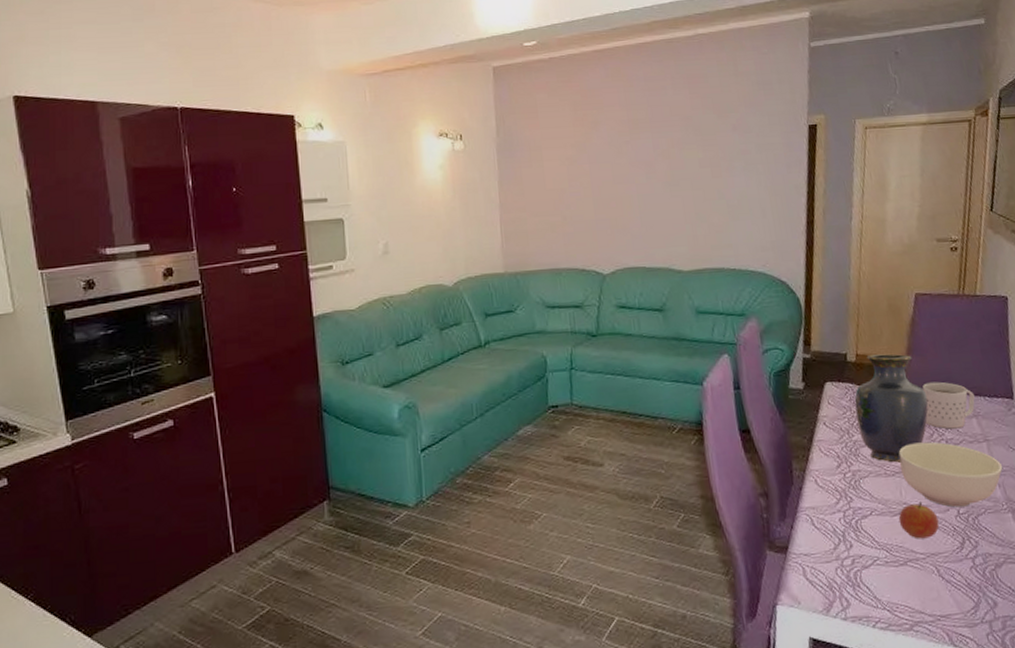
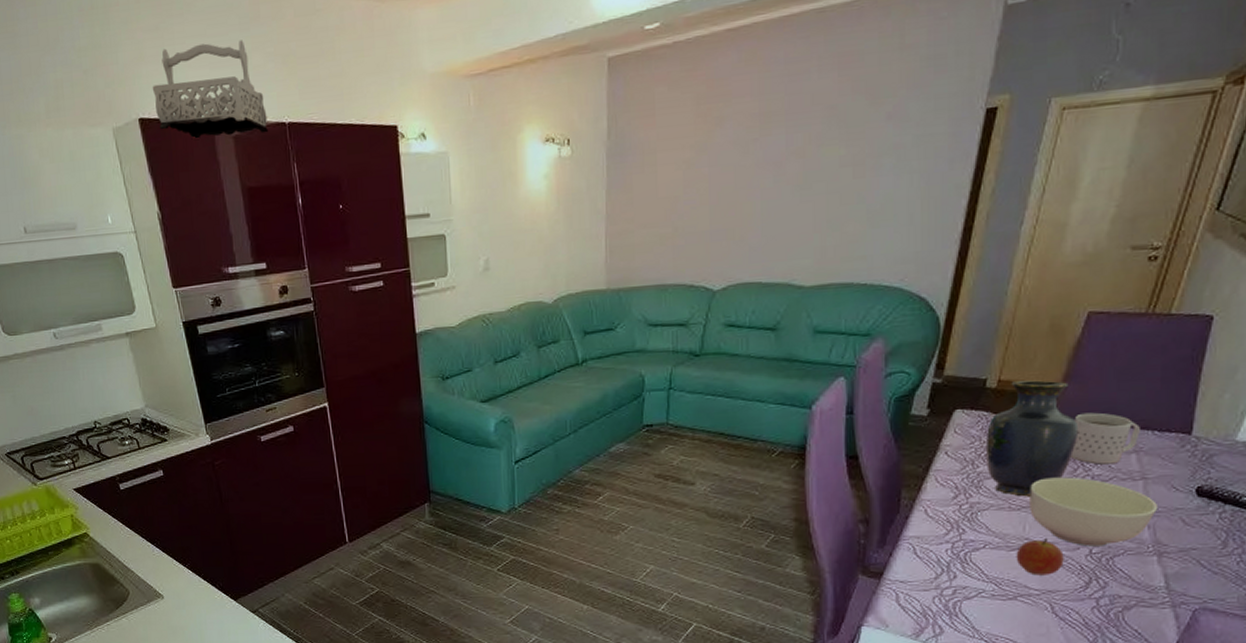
decorative basket: none [31,29,159,119] -> present [152,40,269,140]

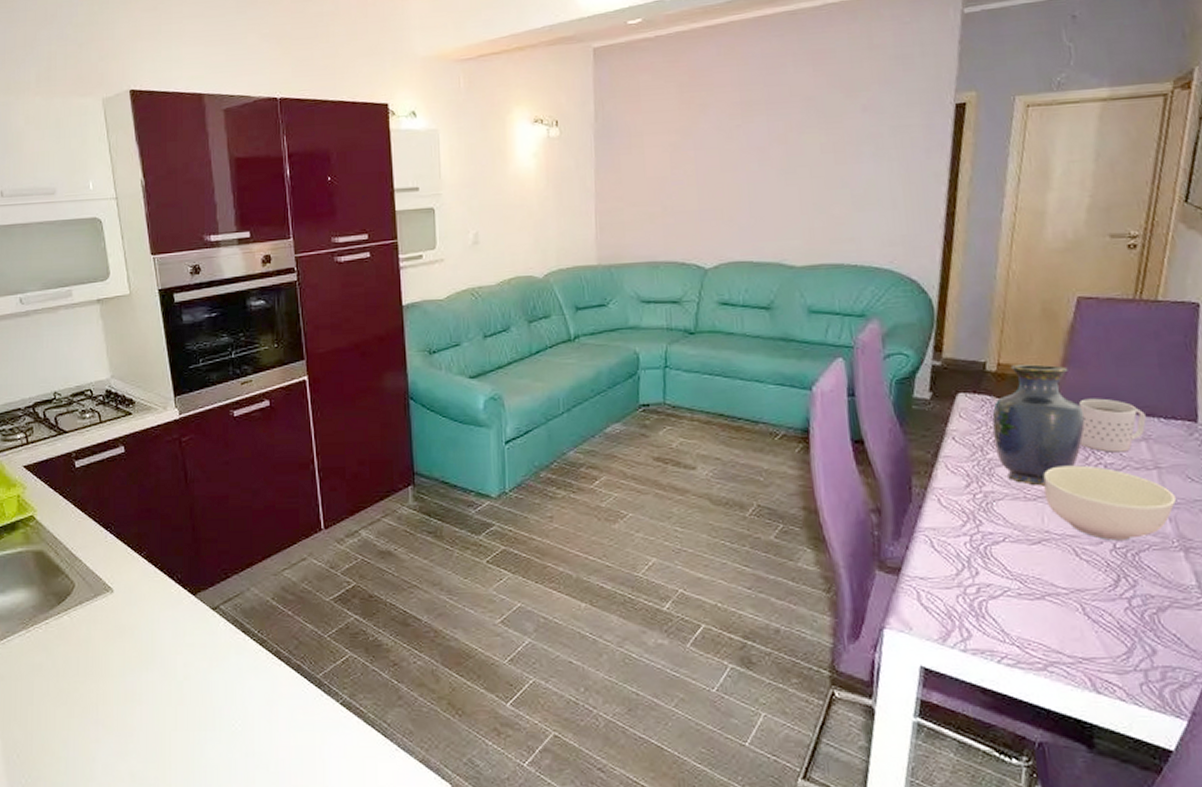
decorative basket: present [152,40,269,140] -> none [145,21,260,111]
fruit: present [1016,538,1064,576] -> none [1037,531,1089,572]

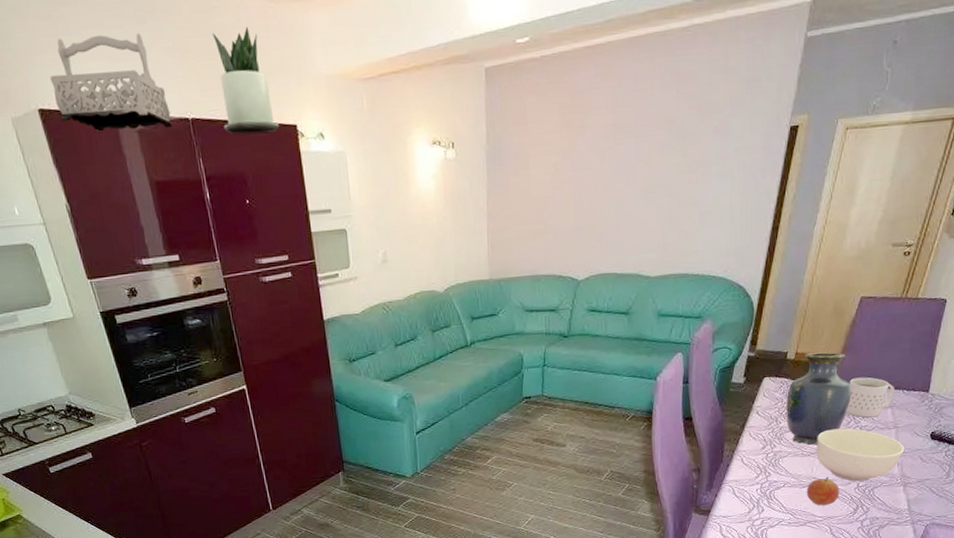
decorative basket: none [145,21,260,111] -> present [49,33,173,133]
planter: none [310,13,371,115] -> present [212,26,280,136]
fruit: none [1037,531,1089,572] -> present [806,477,840,506]

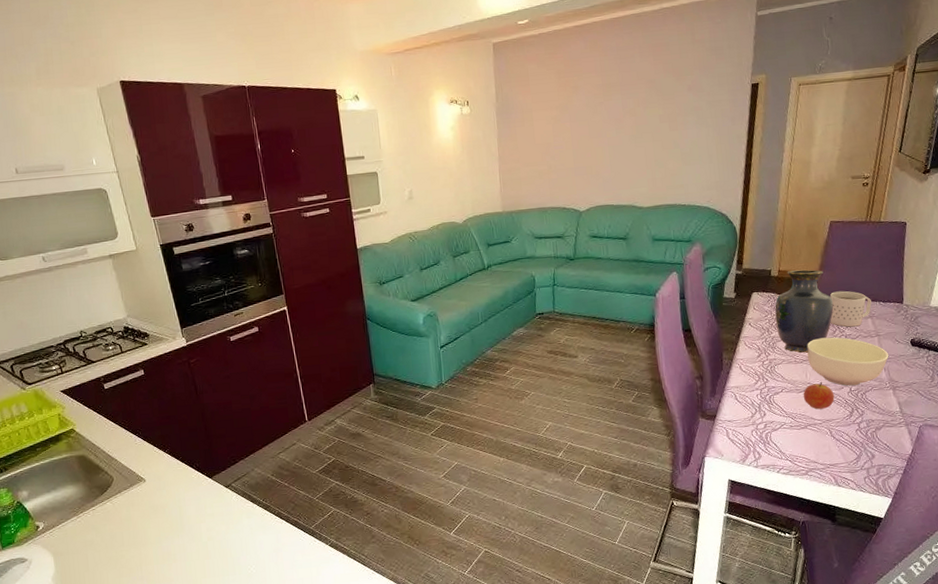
decorative basket: present [49,33,173,133] -> none [131,22,232,98]
planter: present [212,26,280,136] -> none [268,15,322,99]

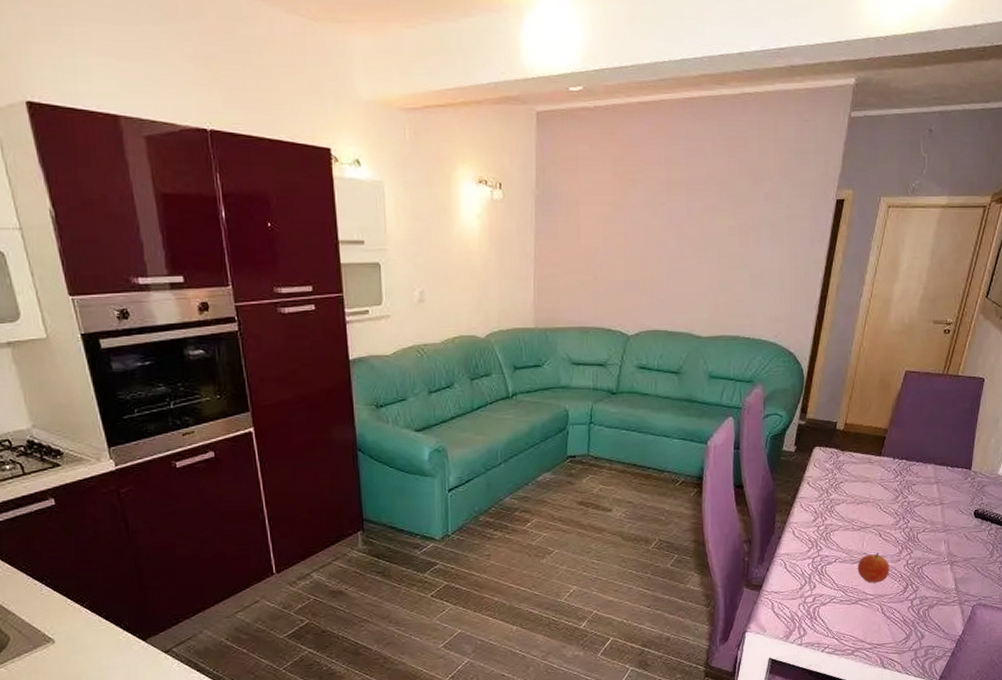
vase: present [775,269,834,353] -> none [837,424,900,519]
bowl: present [807,337,889,386] -> none [867,503,951,559]
mug: present [829,290,872,327] -> none [894,451,939,493]

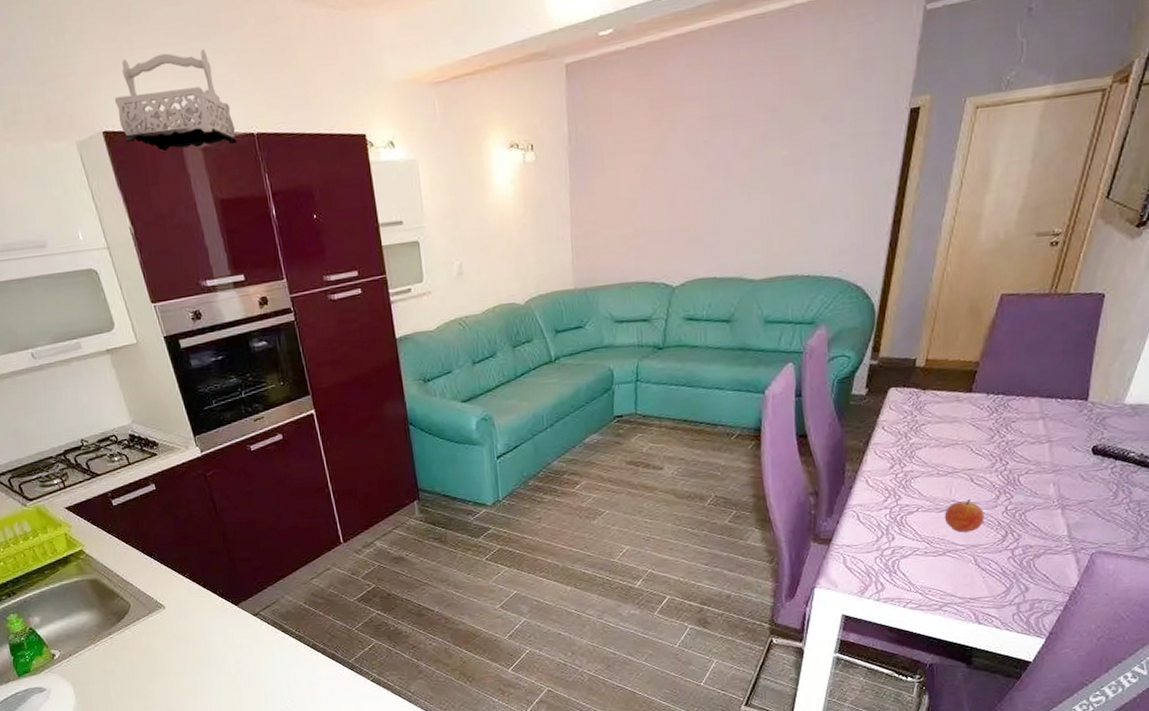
decorative basket: none [43,28,188,137] -> present [114,49,238,152]

